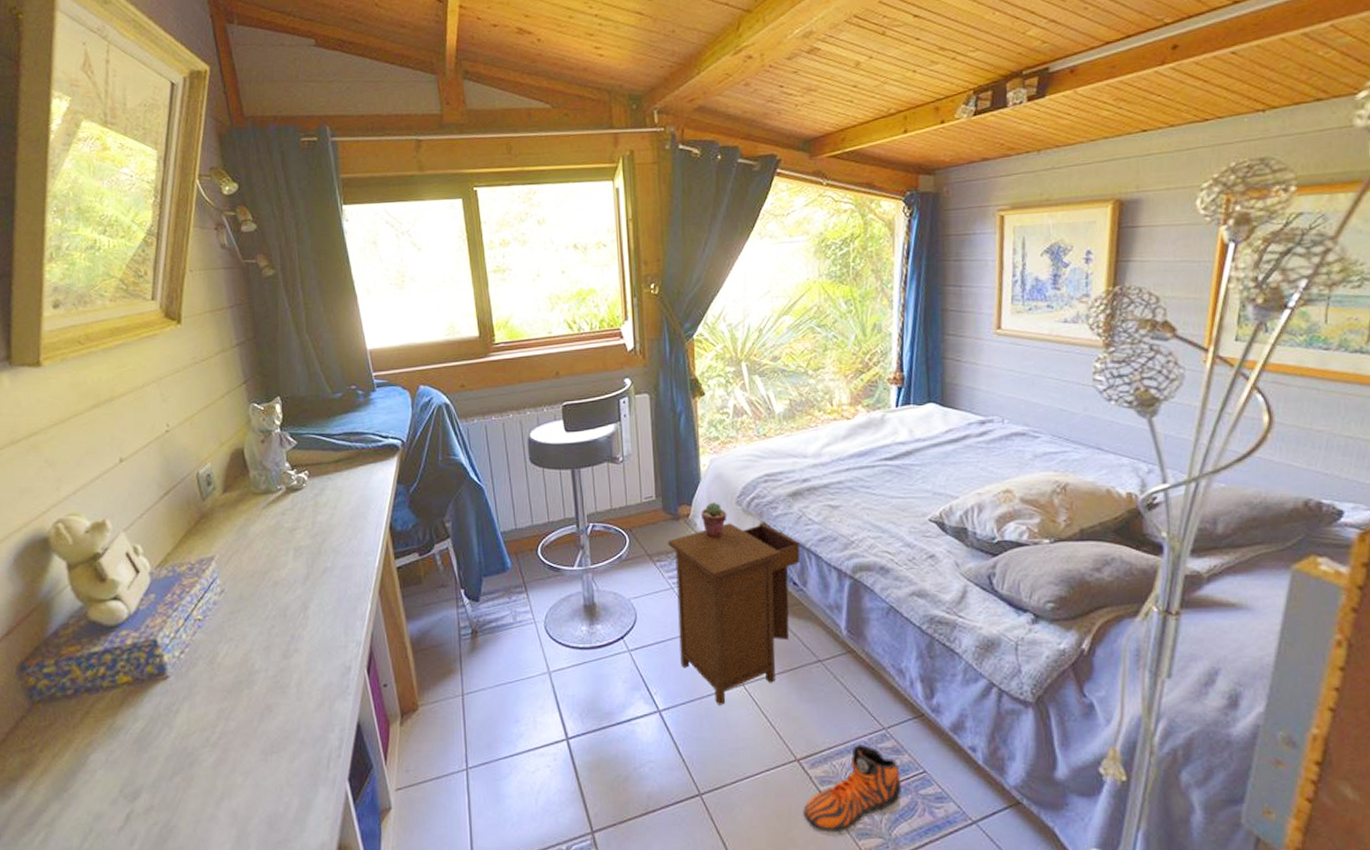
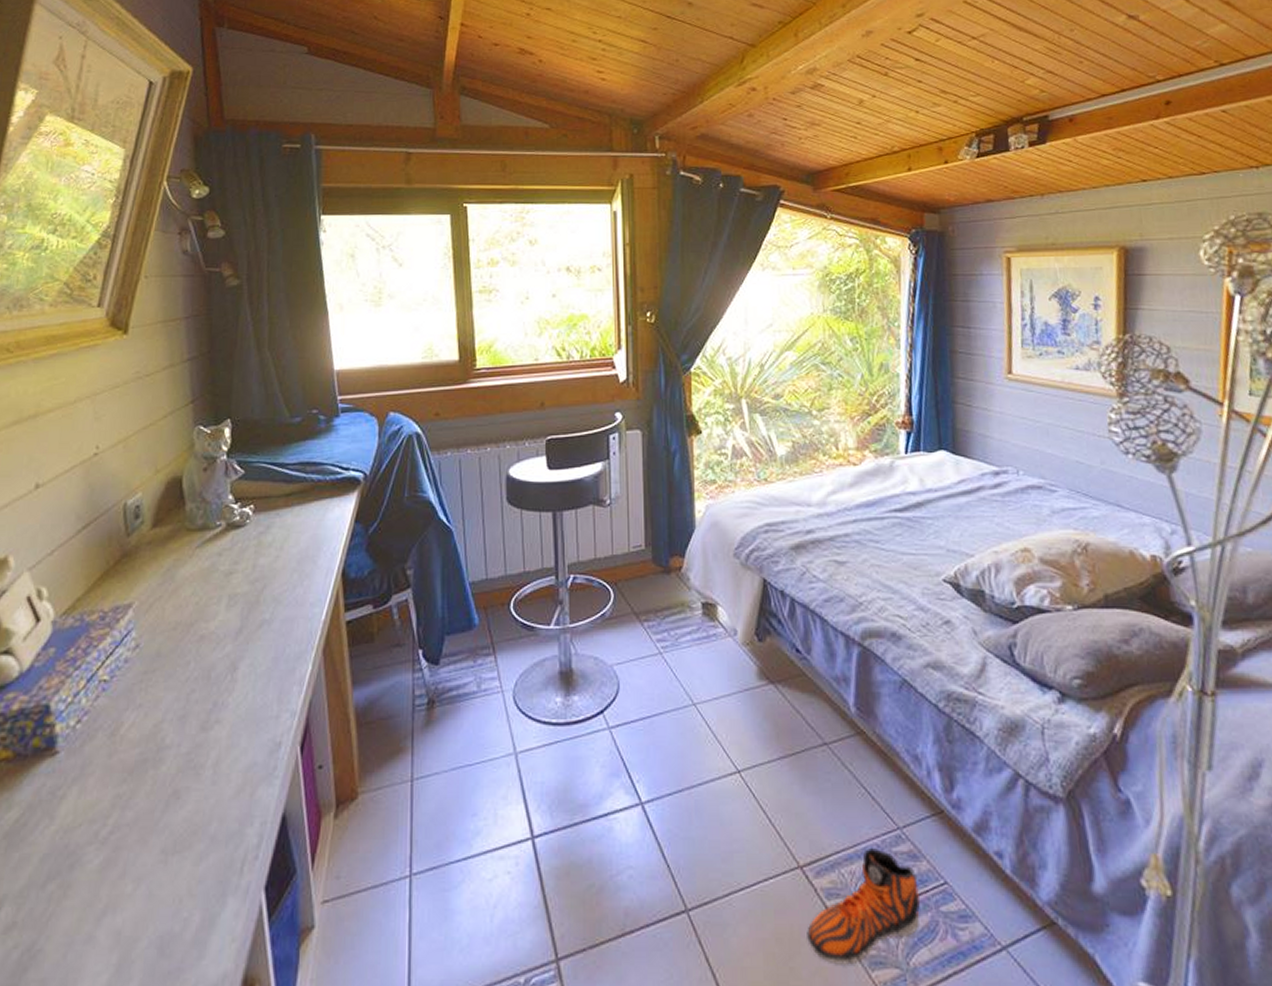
nightstand: present [668,522,801,705] -> none [657,578,804,797]
potted succulent: present [701,502,727,538] -> none [695,554,724,596]

